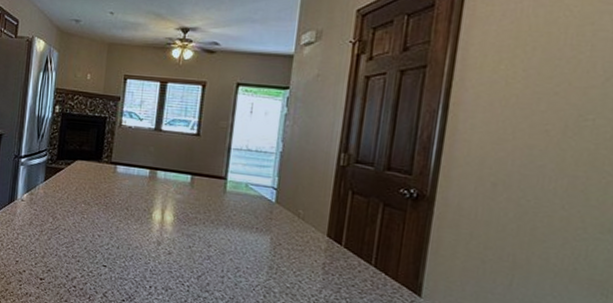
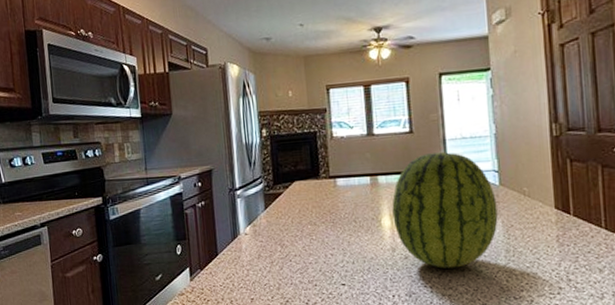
fruit: none [163,158,270,274] -> present [392,151,498,269]

